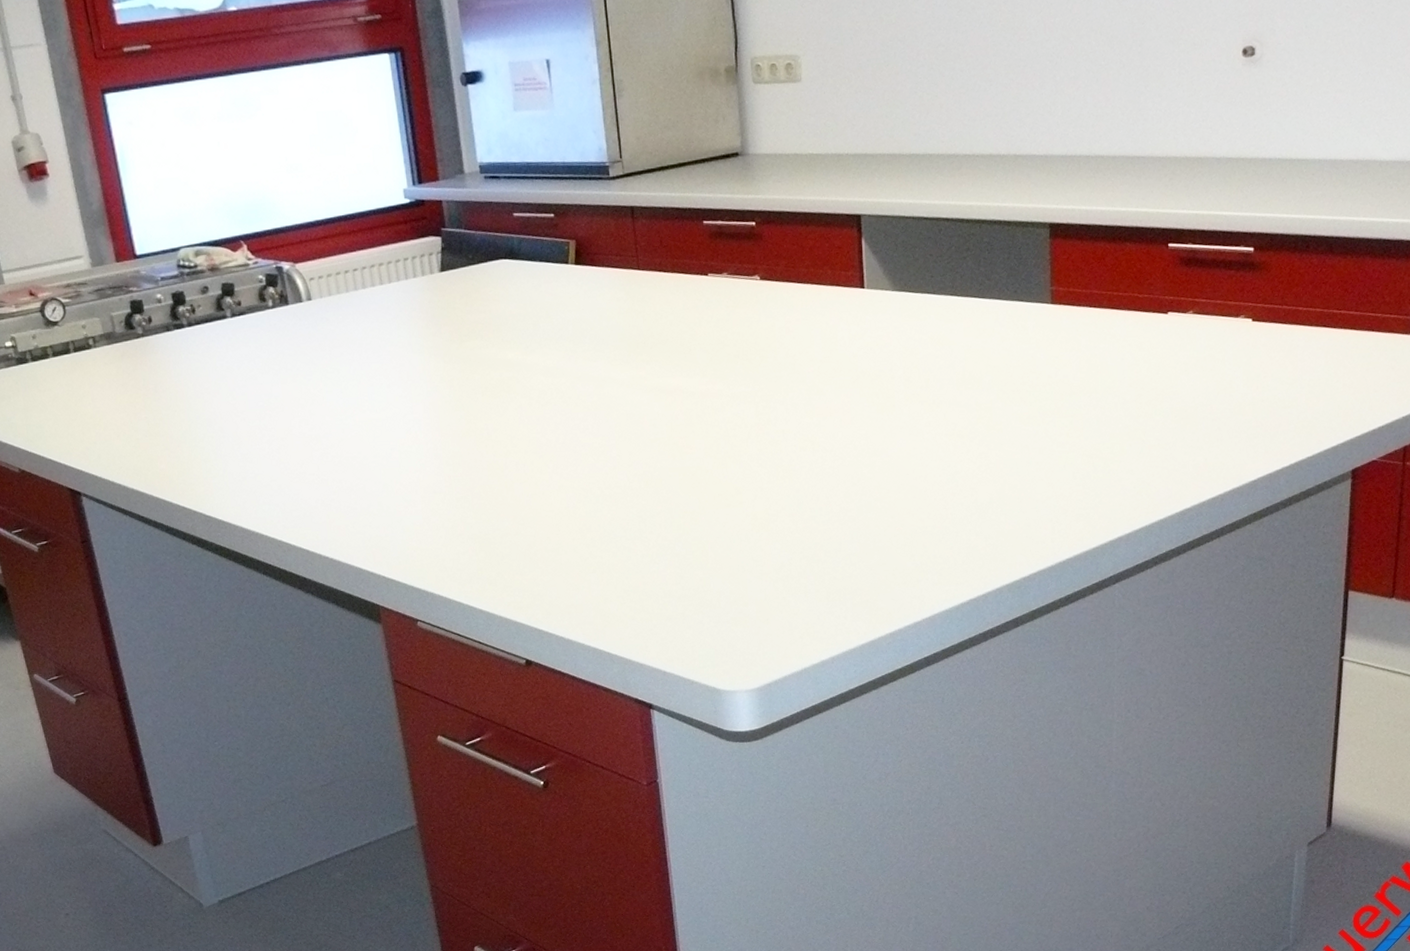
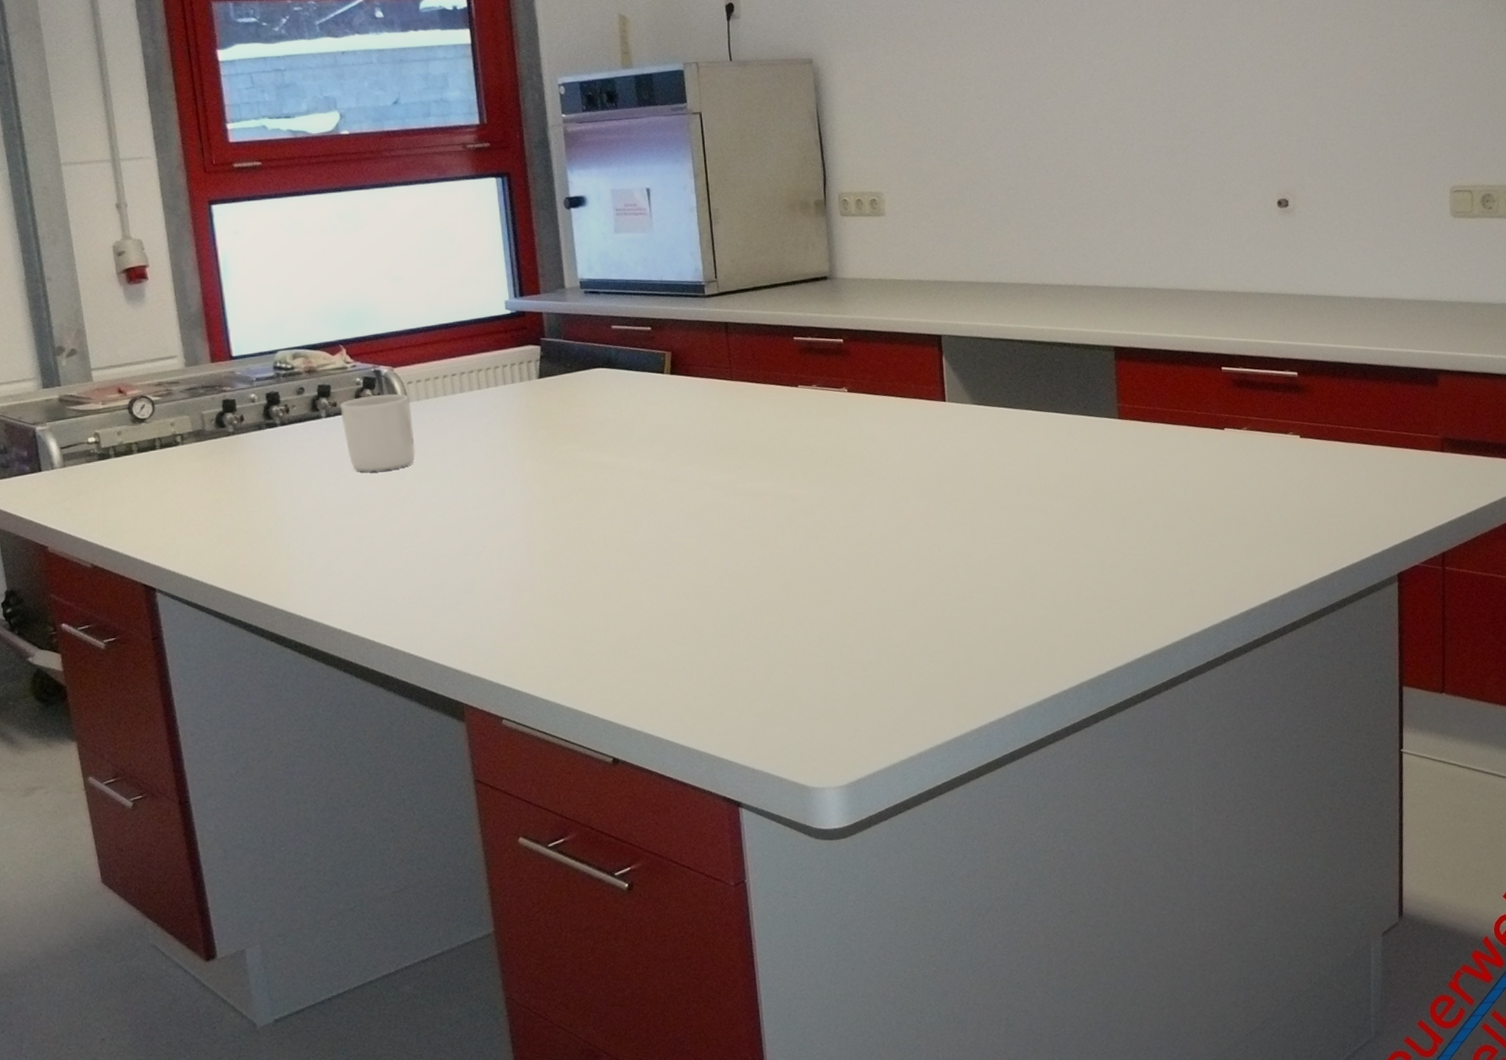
mug: none [244,291,321,374] -> present [340,393,415,473]

